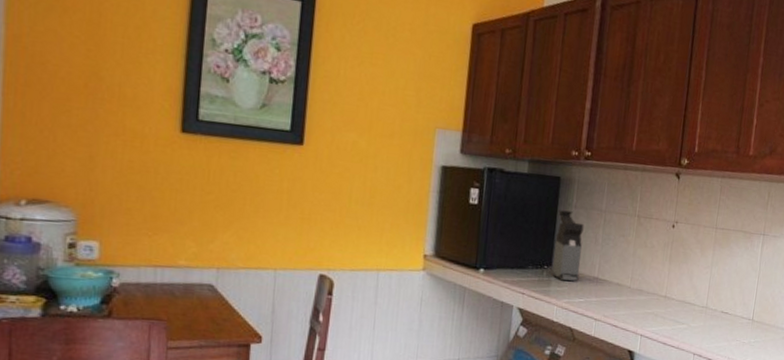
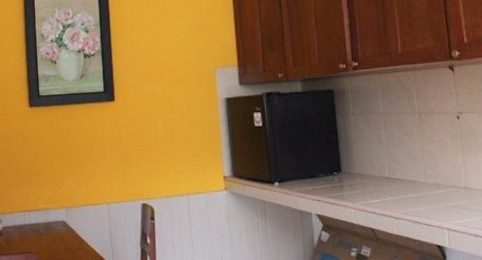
coffee maker: present [551,210,584,281] -> none [338,119,371,185]

